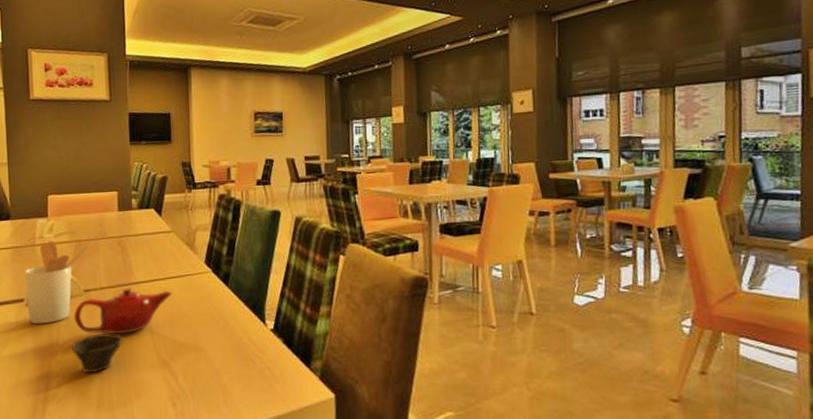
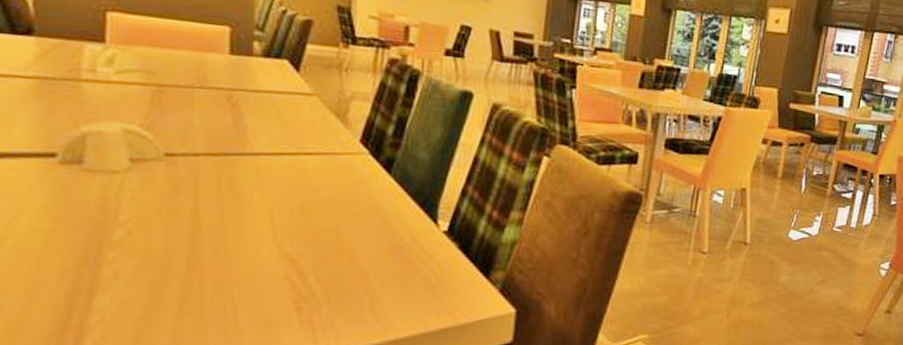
utensil holder: present [25,241,93,324] -> none [59,78,183,192]
cup: present [71,334,123,372] -> none [139,213,226,262]
teapot: present [74,288,173,335] -> none [145,158,309,218]

